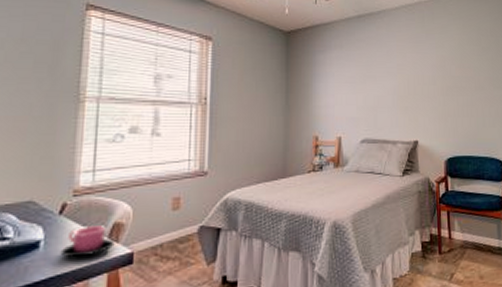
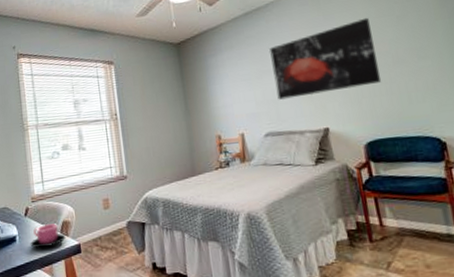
wall art: none [376,43,465,108] -> present [270,17,382,100]

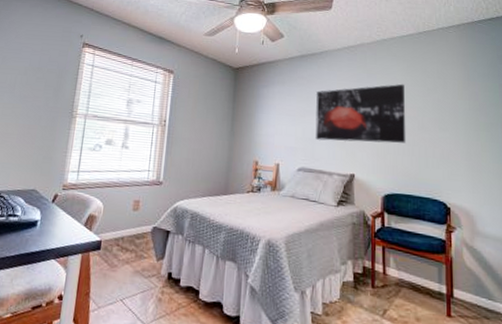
cup: present [30,223,66,249] -> none [50,214,89,239]

